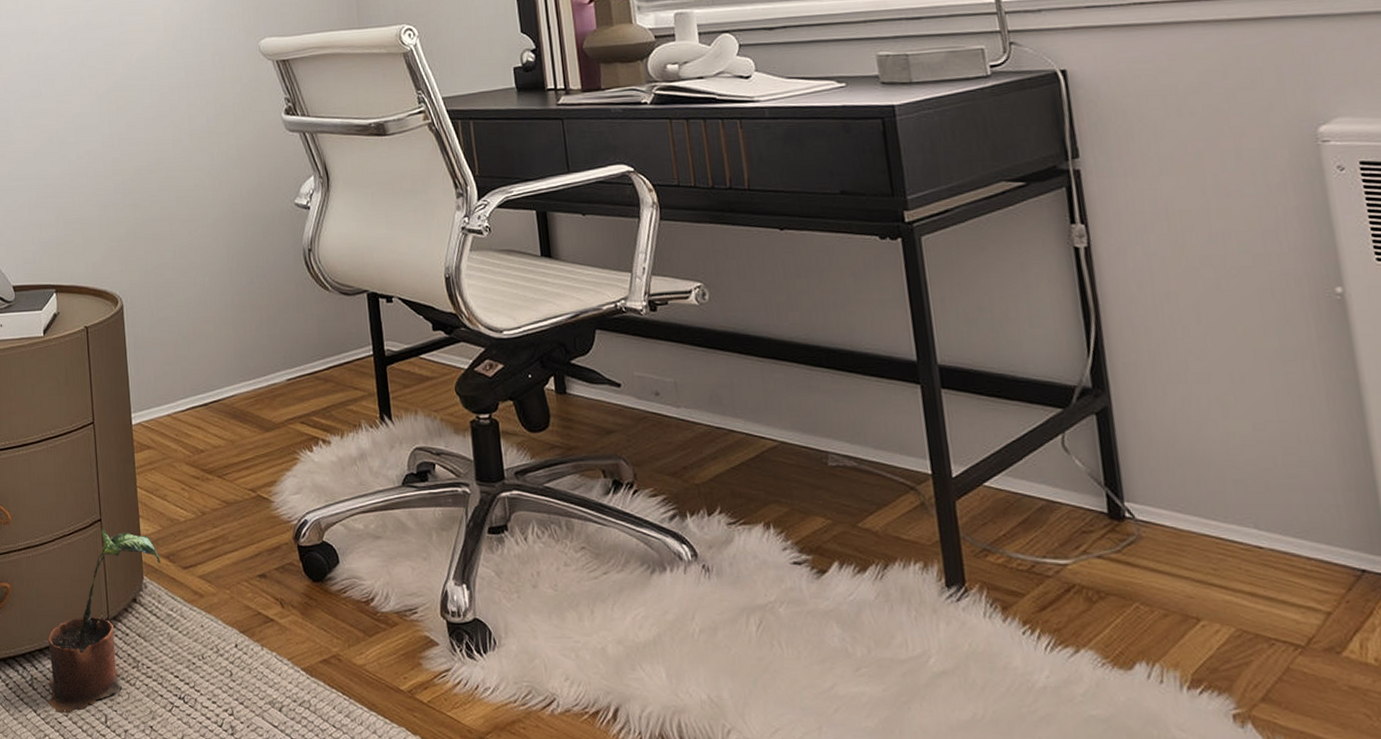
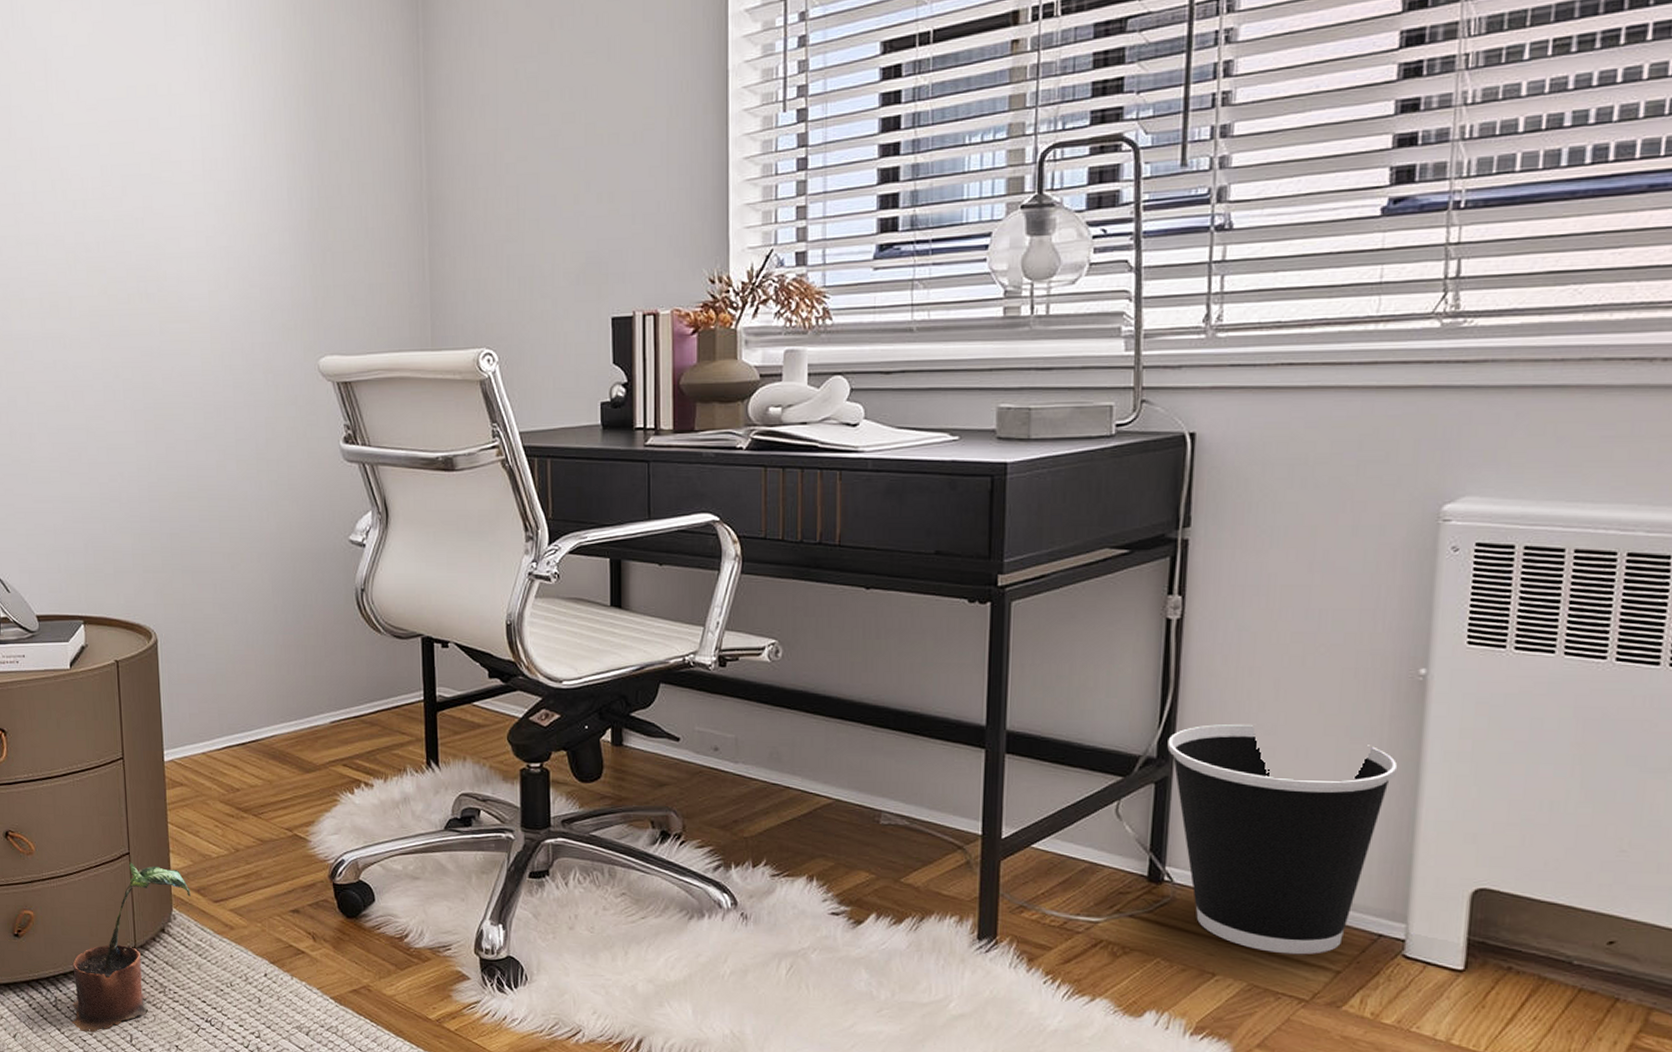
wastebasket: none [1100,349,1339,595] -> present [1167,723,1398,955]

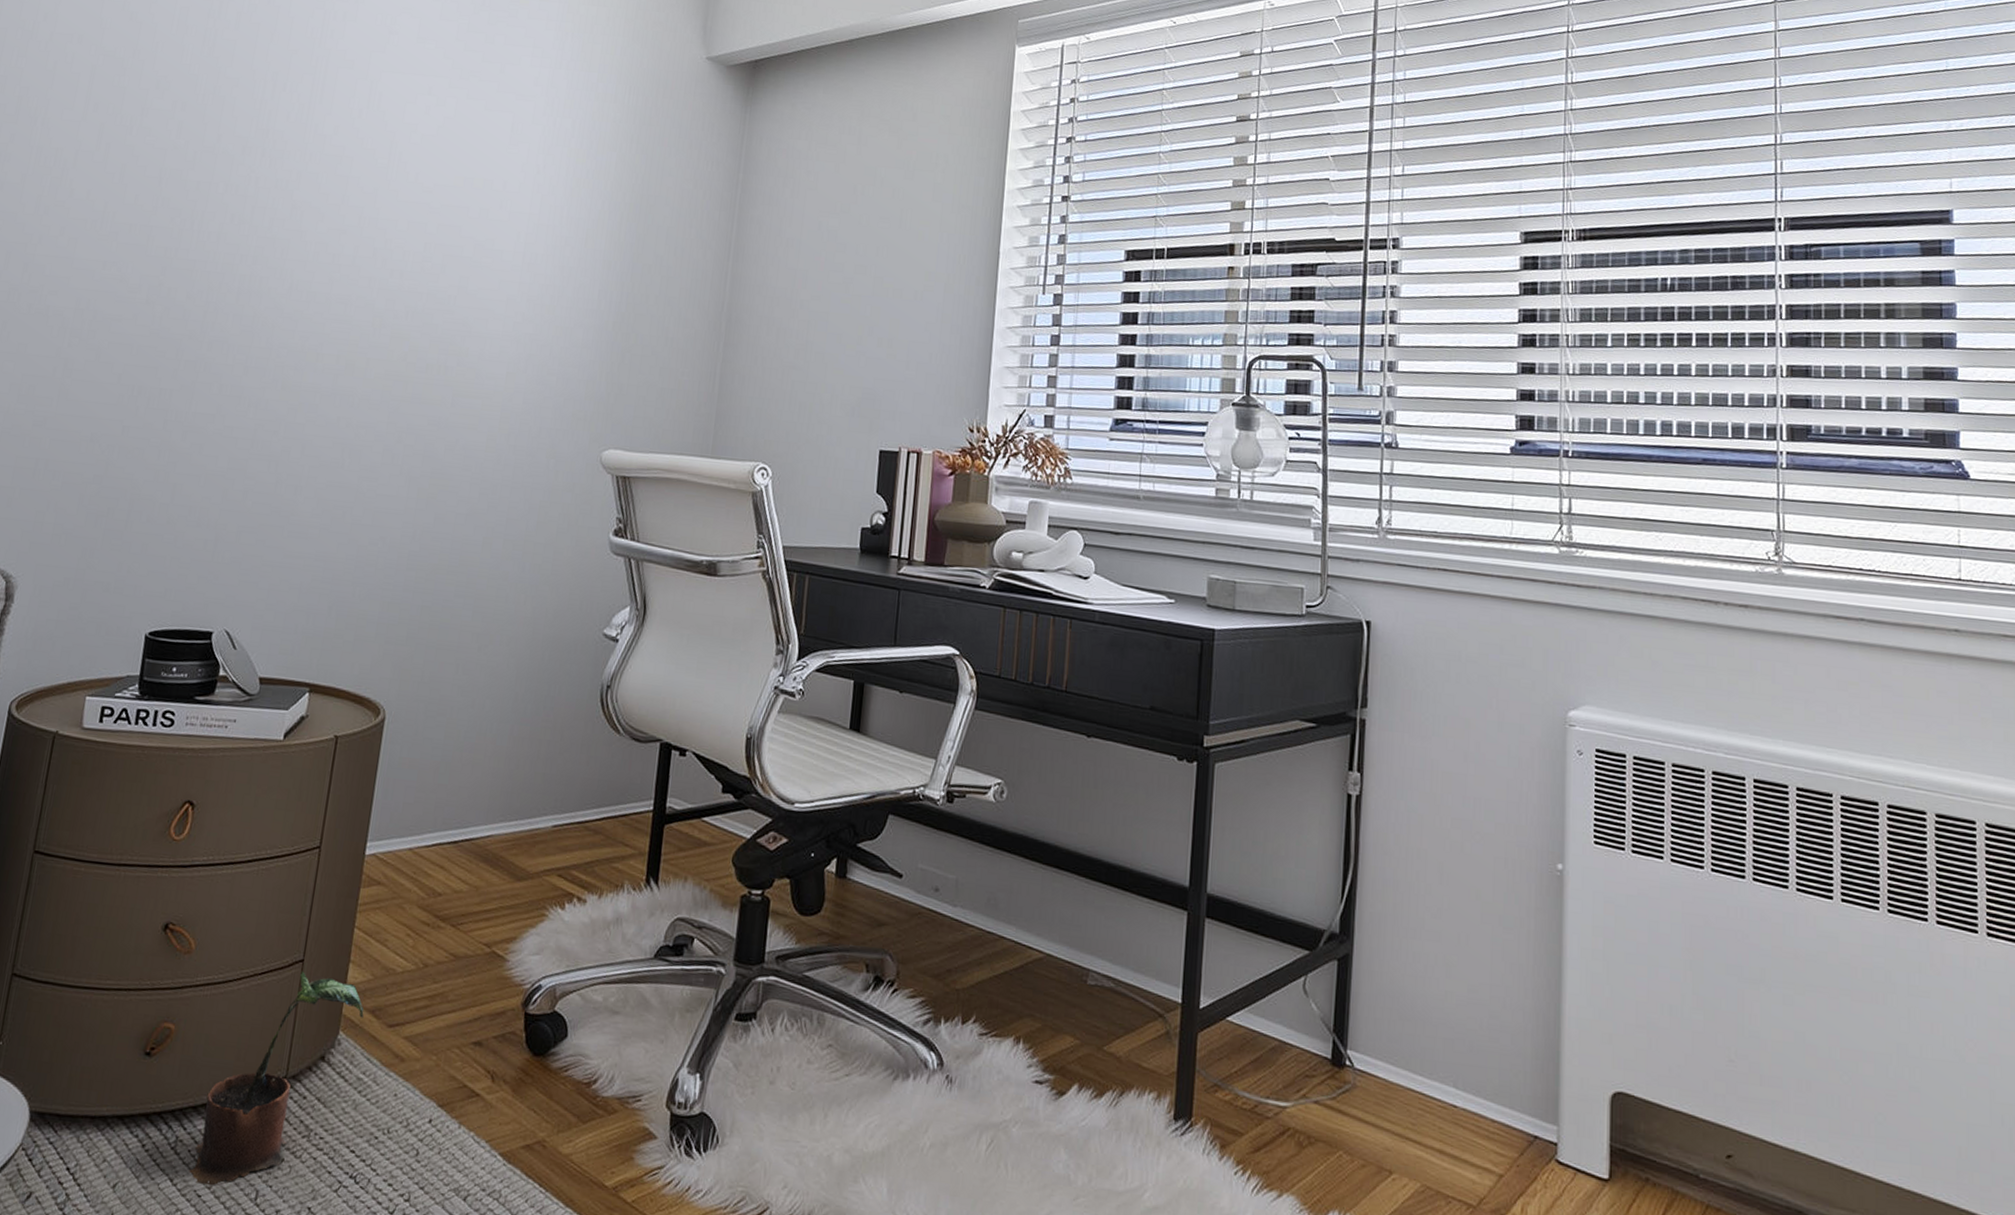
wastebasket: present [1167,723,1398,955] -> none [1348,903,1544,1155]

